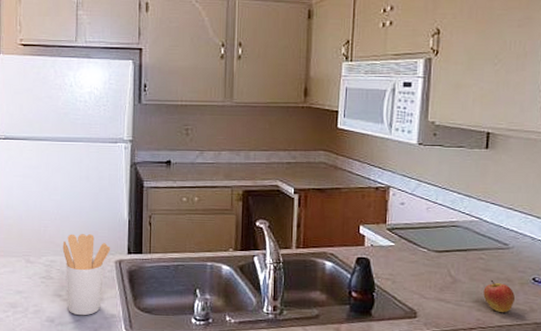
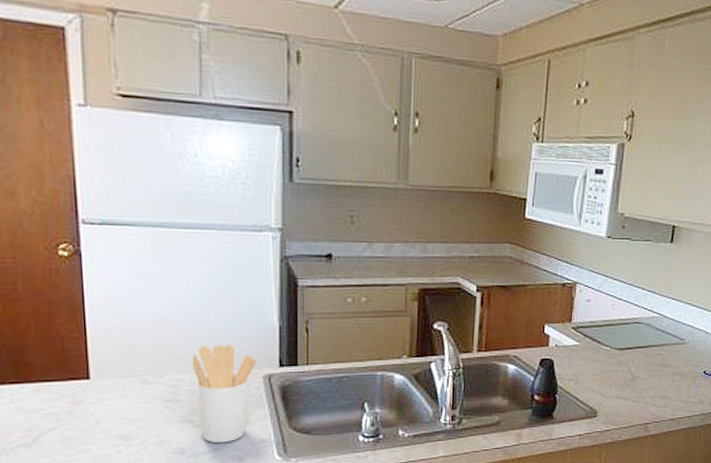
fruit: present [483,279,515,312] -> none [659,374,687,406]

